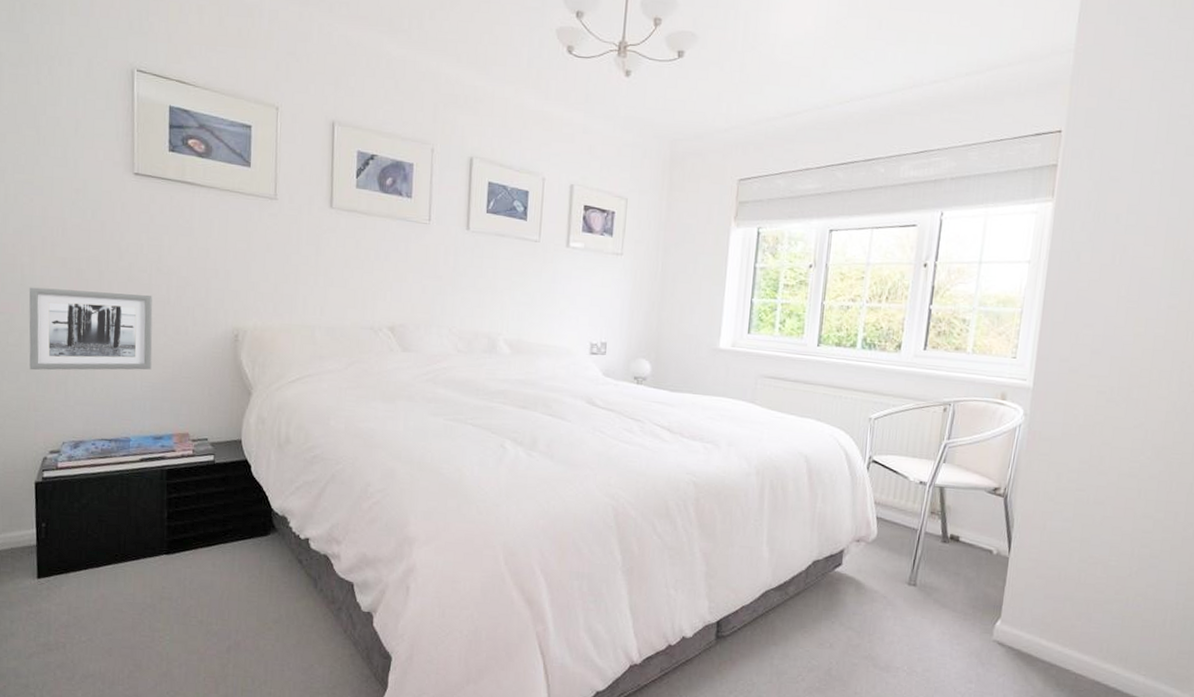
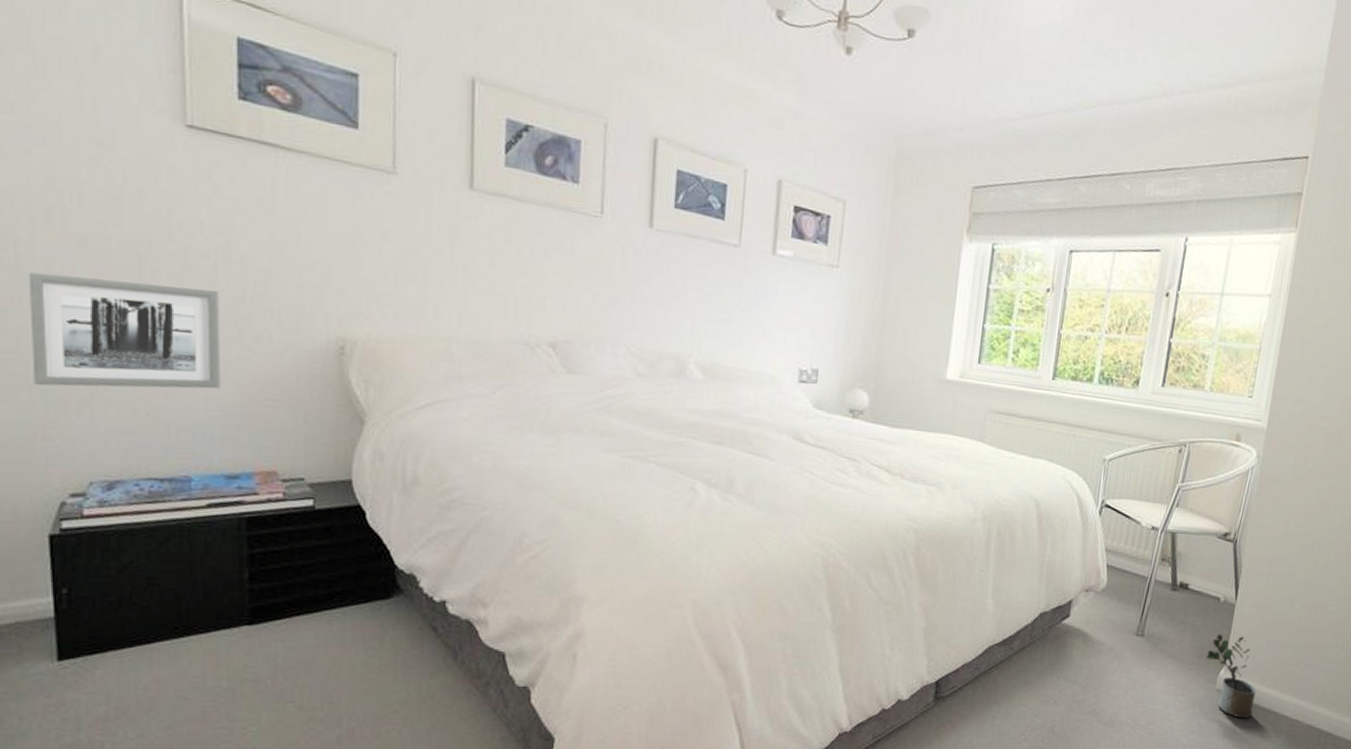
potted plant: none [980,585,1036,671] -> present [1205,634,1257,719]

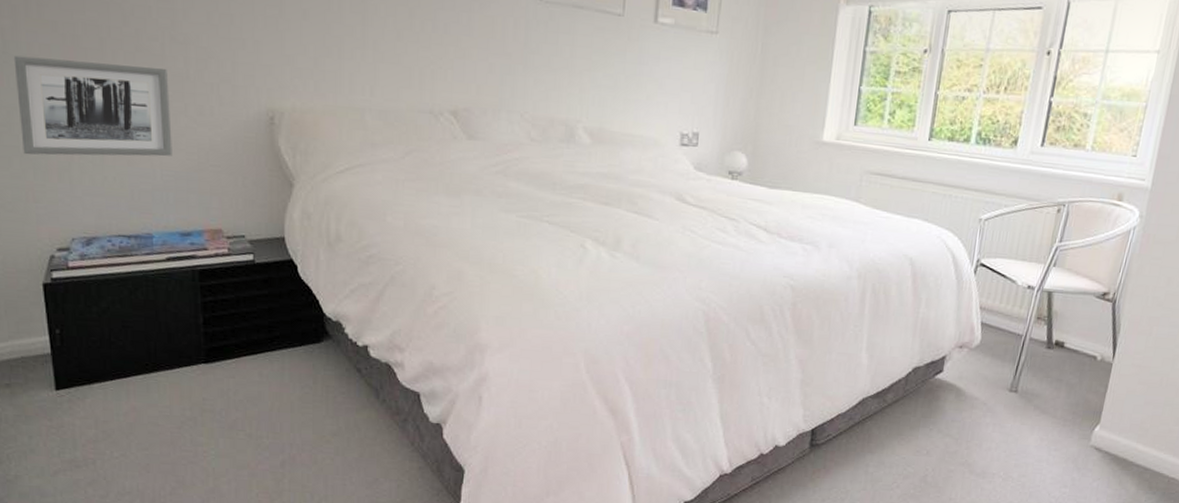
potted plant: present [1205,634,1257,719] -> none [1080,391,1133,475]

